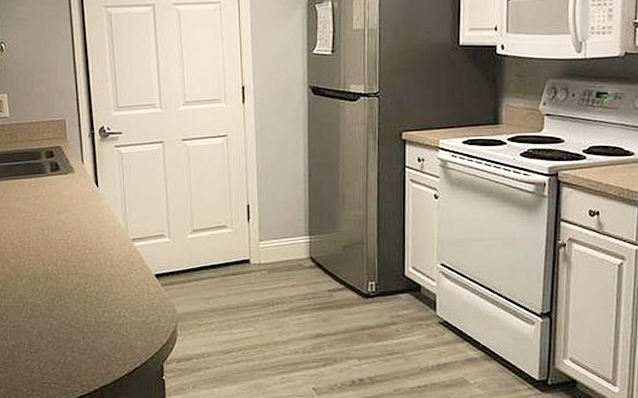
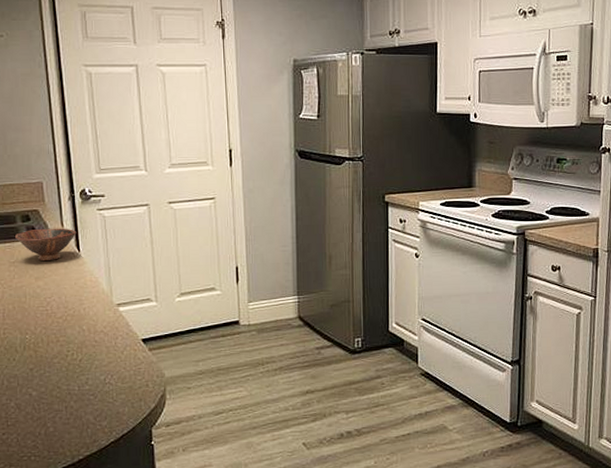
bowl: none [40,164,96,195] -> present [15,228,77,261]

